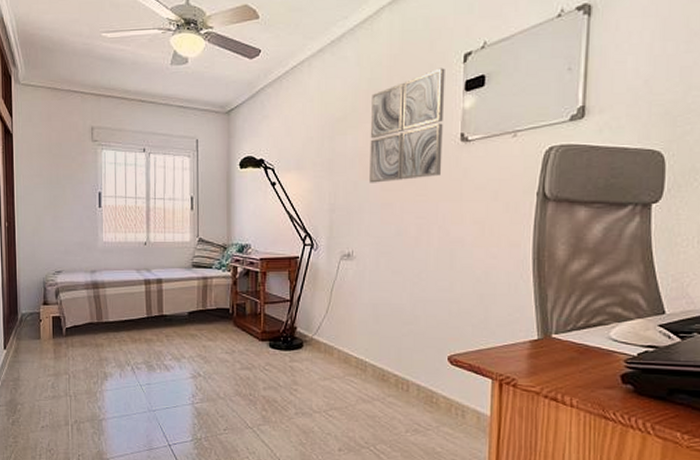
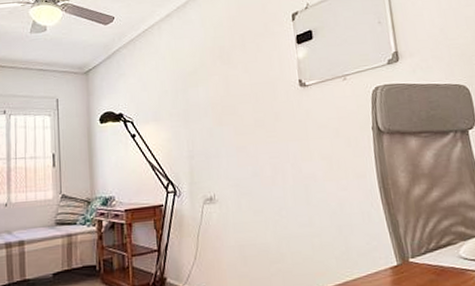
wall art: present [369,68,445,183] -> none [217,25,287,129]

